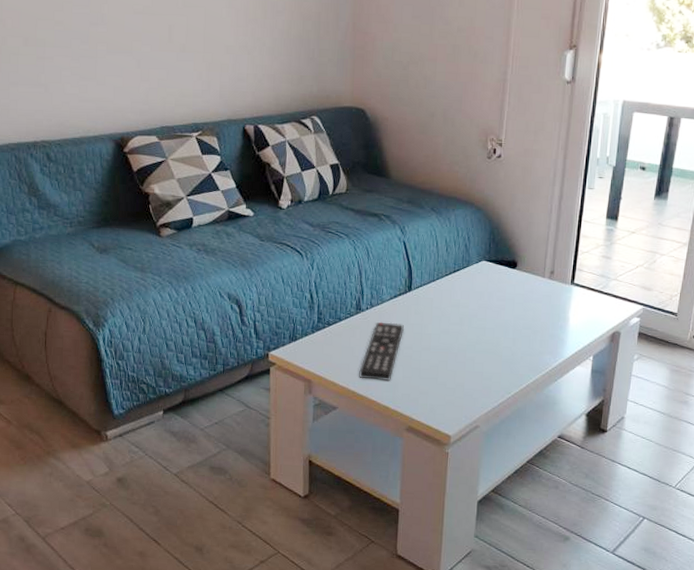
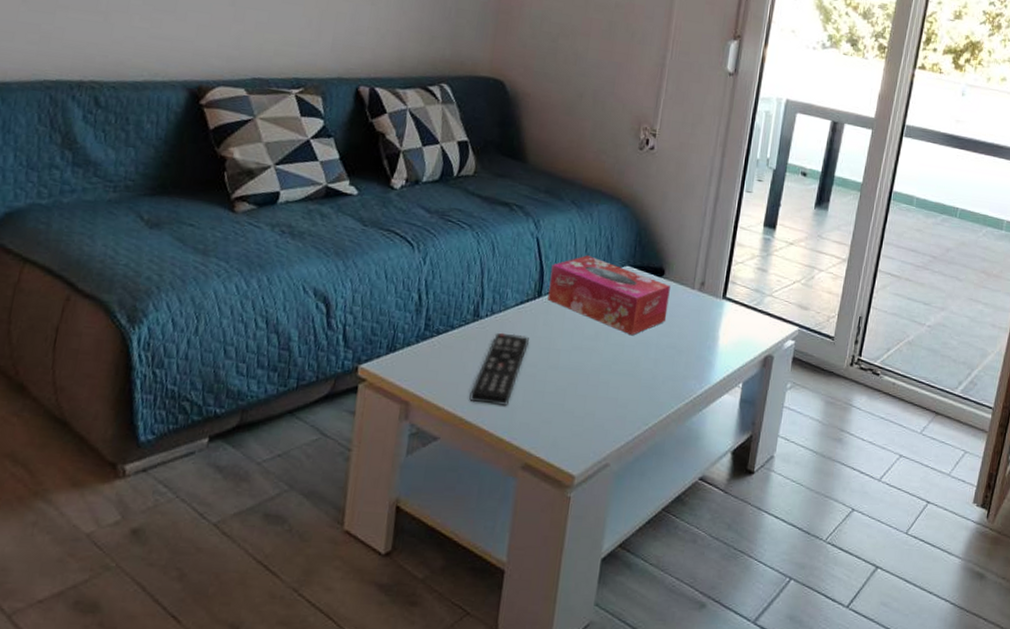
tissue box: none [417,254,523,320] -> present [547,255,670,336]

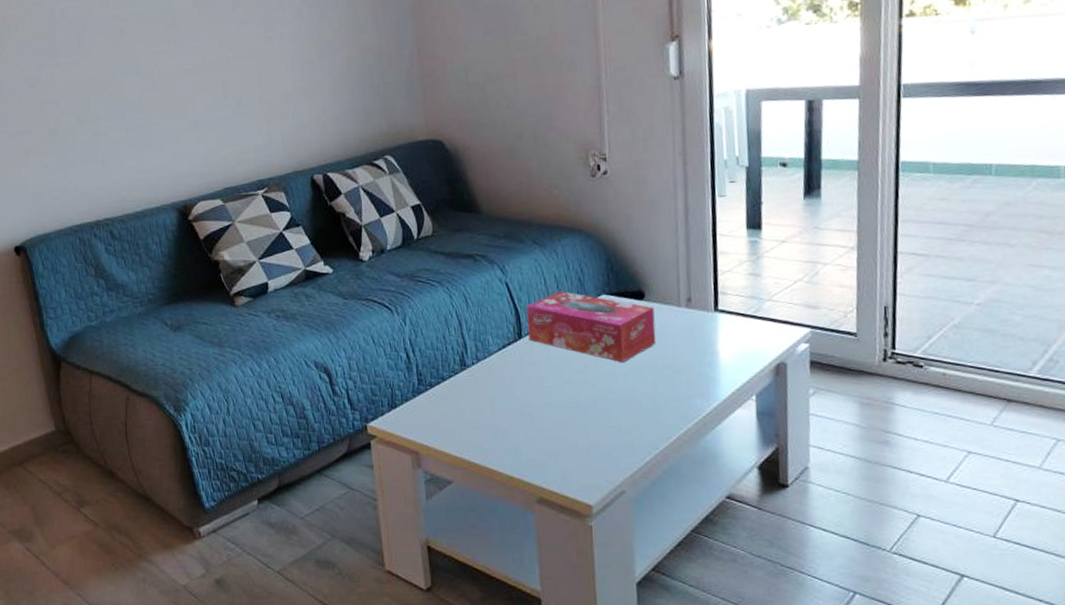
remote control: present [469,332,529,407] -> none [473,377,519,446]

